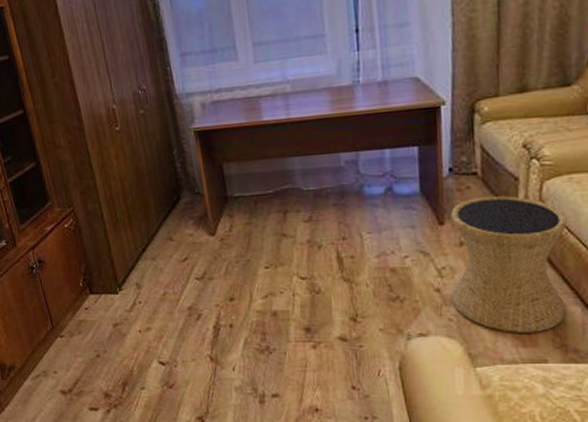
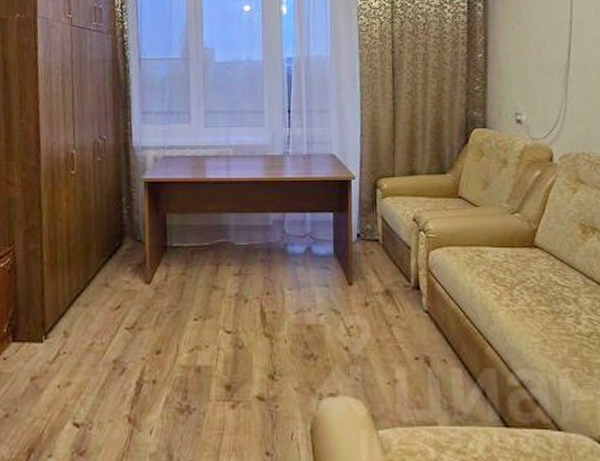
side table: present [451,195,568,333] -> none [358,261,451,394]

